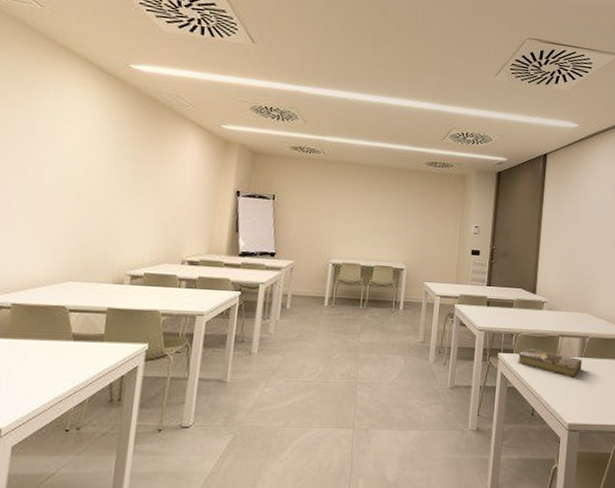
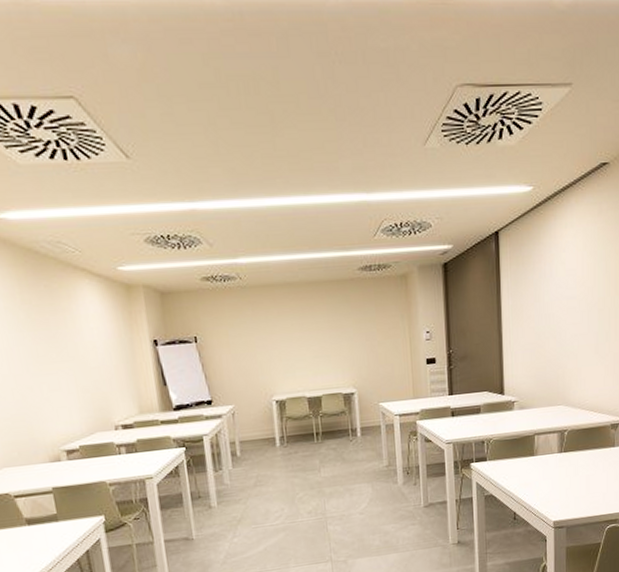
book: present [518,347,582,378] -> none [492,451,563,476]

